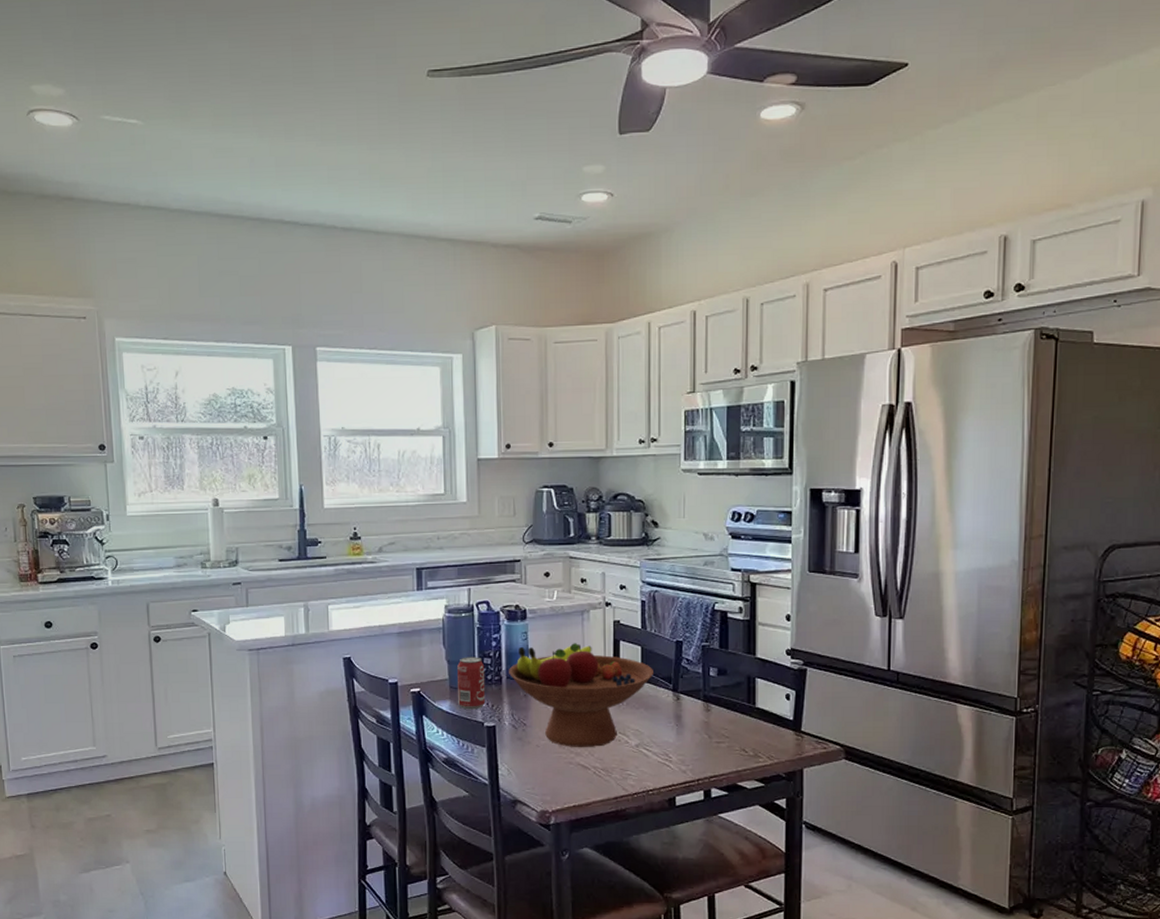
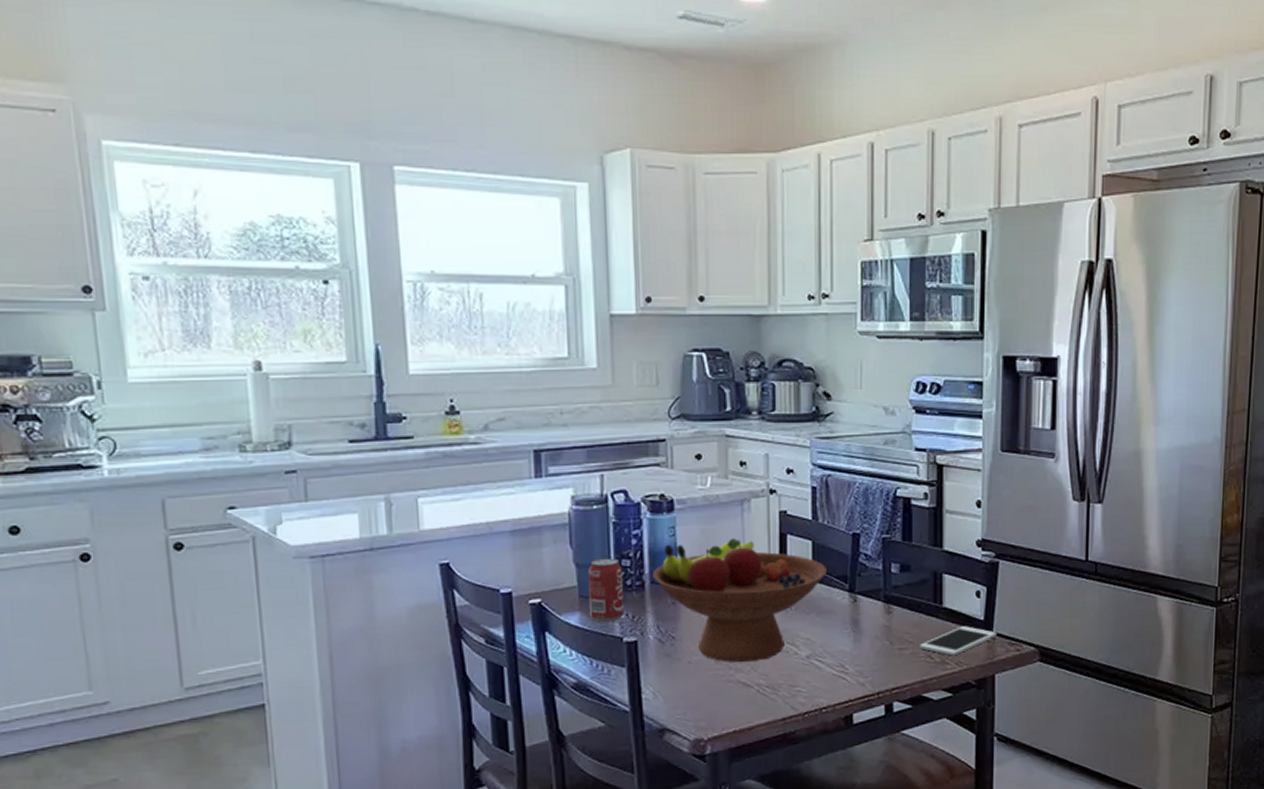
cell phone: none [735,725,806,751] -> present [920,626,998,656]

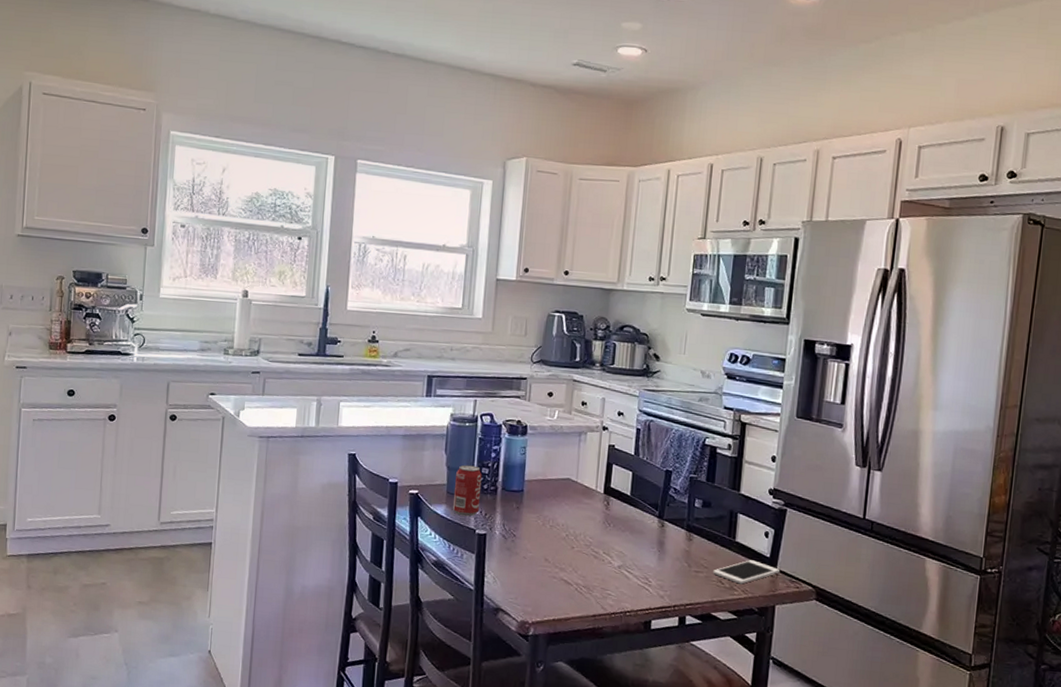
fruit bowl: present [653,538,826,663] -> none [504,460,642,565]

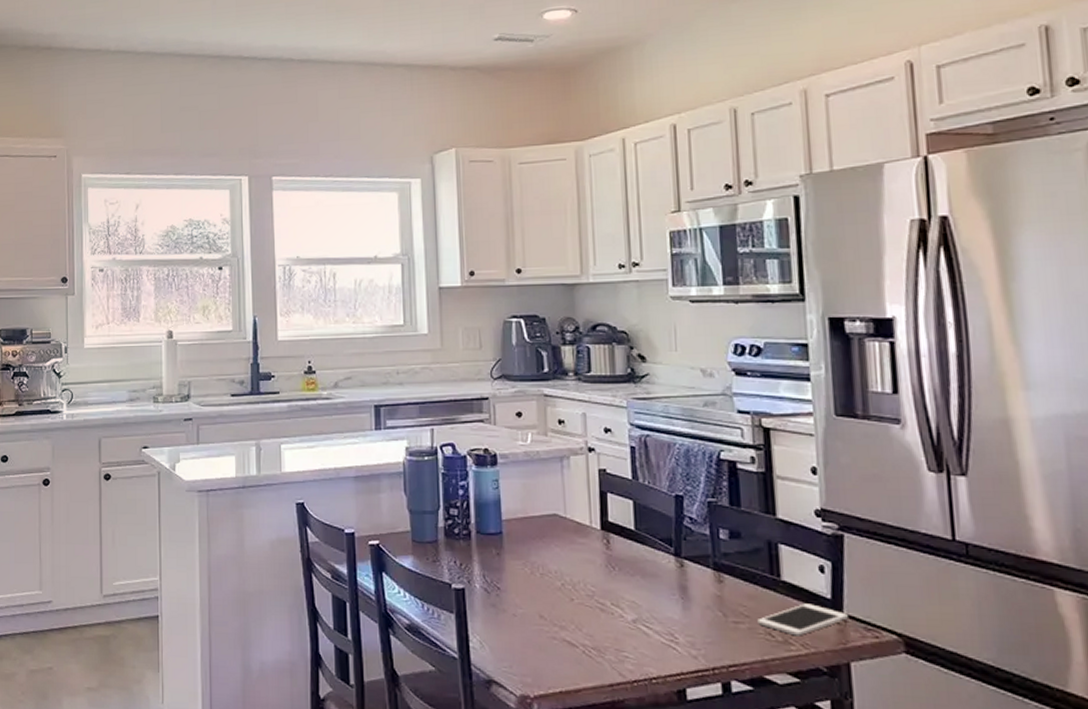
beverage can: present [452,464,483,517] -> none [420,506,453,568]

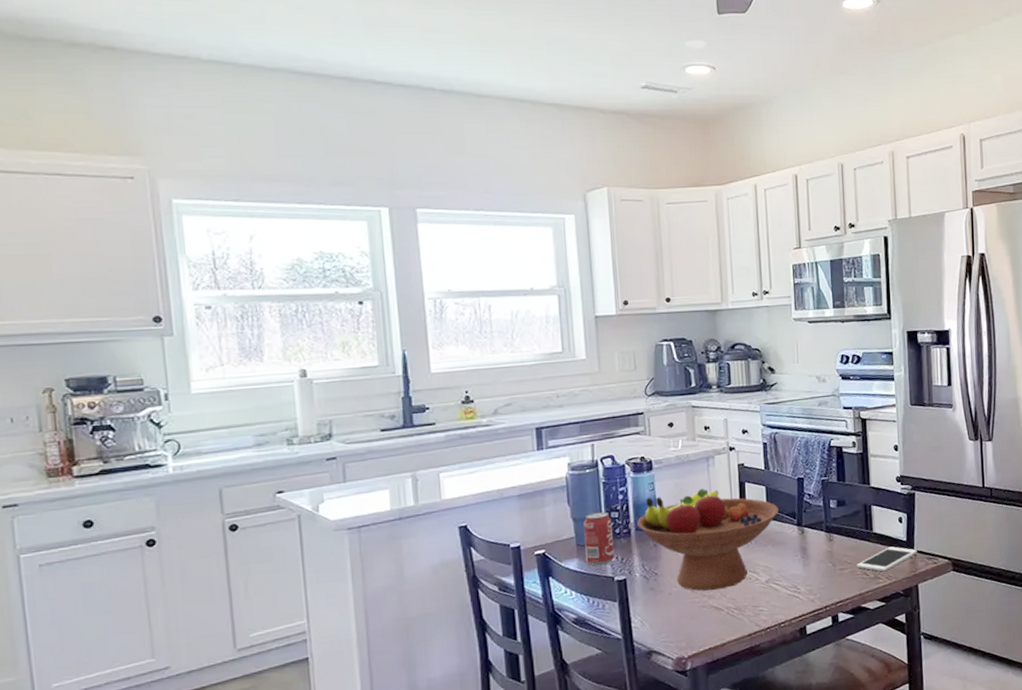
beverage can: none [420,506,453,568] -> present [584,511,615,566]
fruit bowl: none [479,494,650,621] -> present [637,489,778,591]

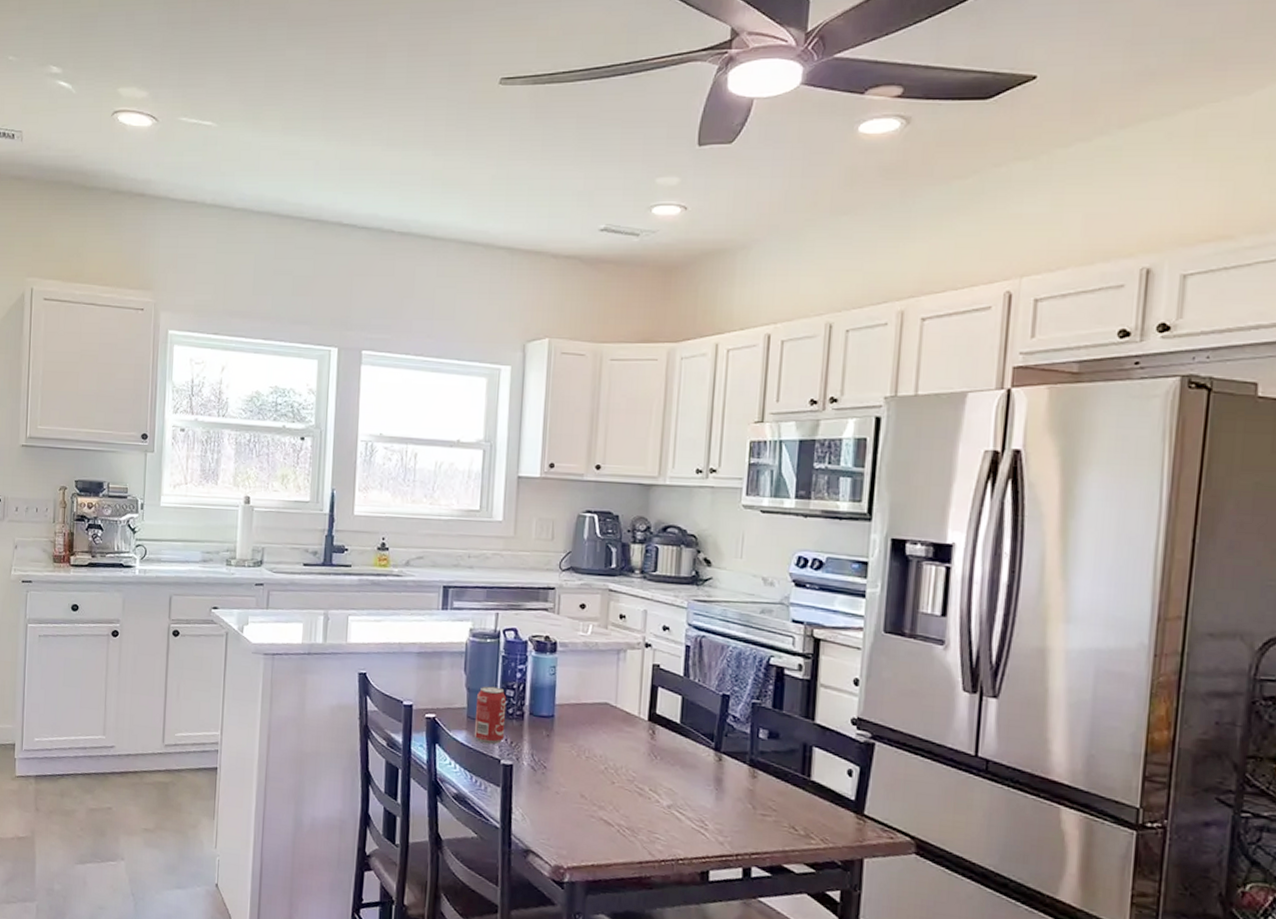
fruit bowl: present [637,489,778,591] -> none [532,681,694,803]
cell phone: present [857,546,918,572] -> none [784,802,869,832]

